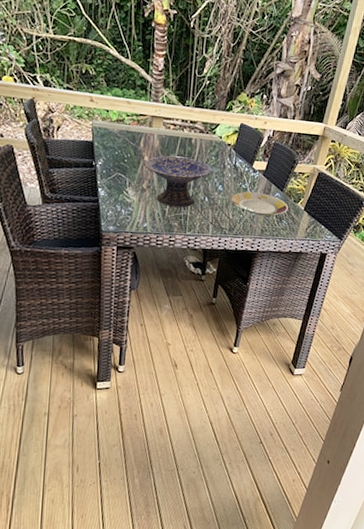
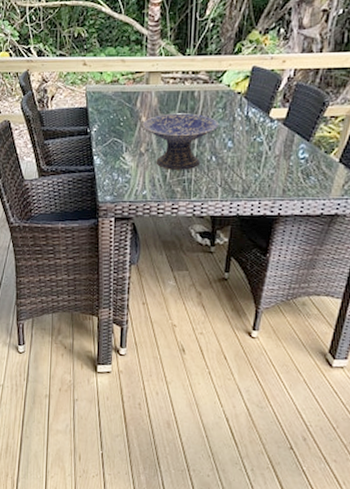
plate: present [232,191,288,216] -> none [244,145,317,173]

